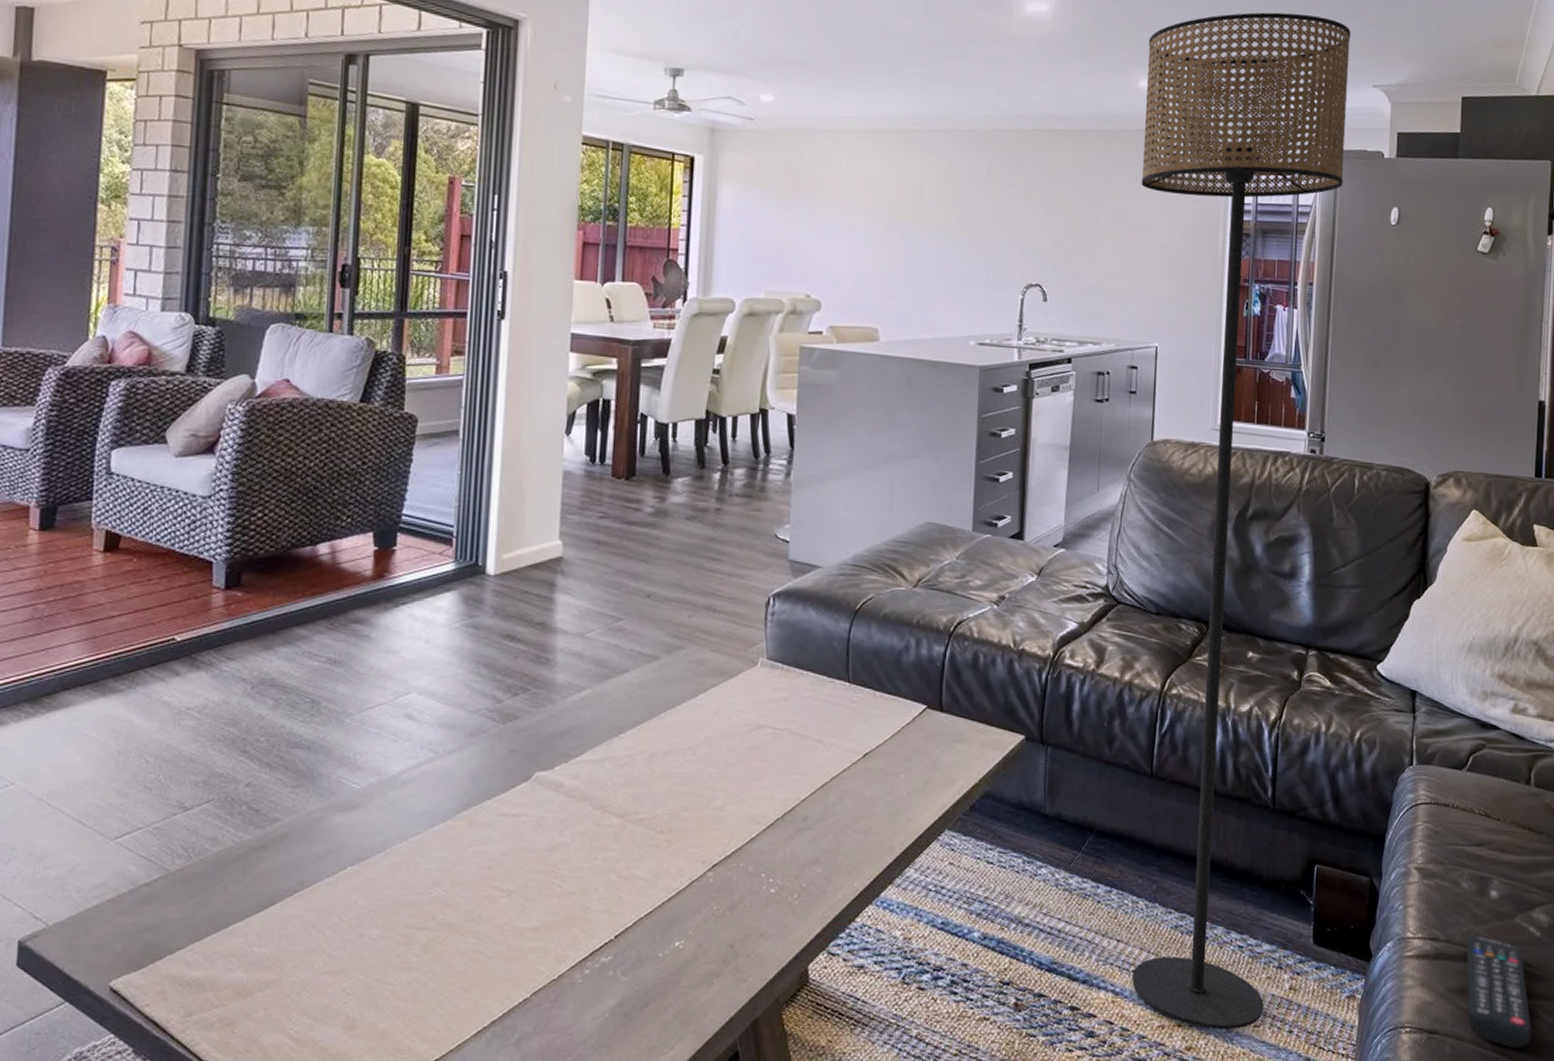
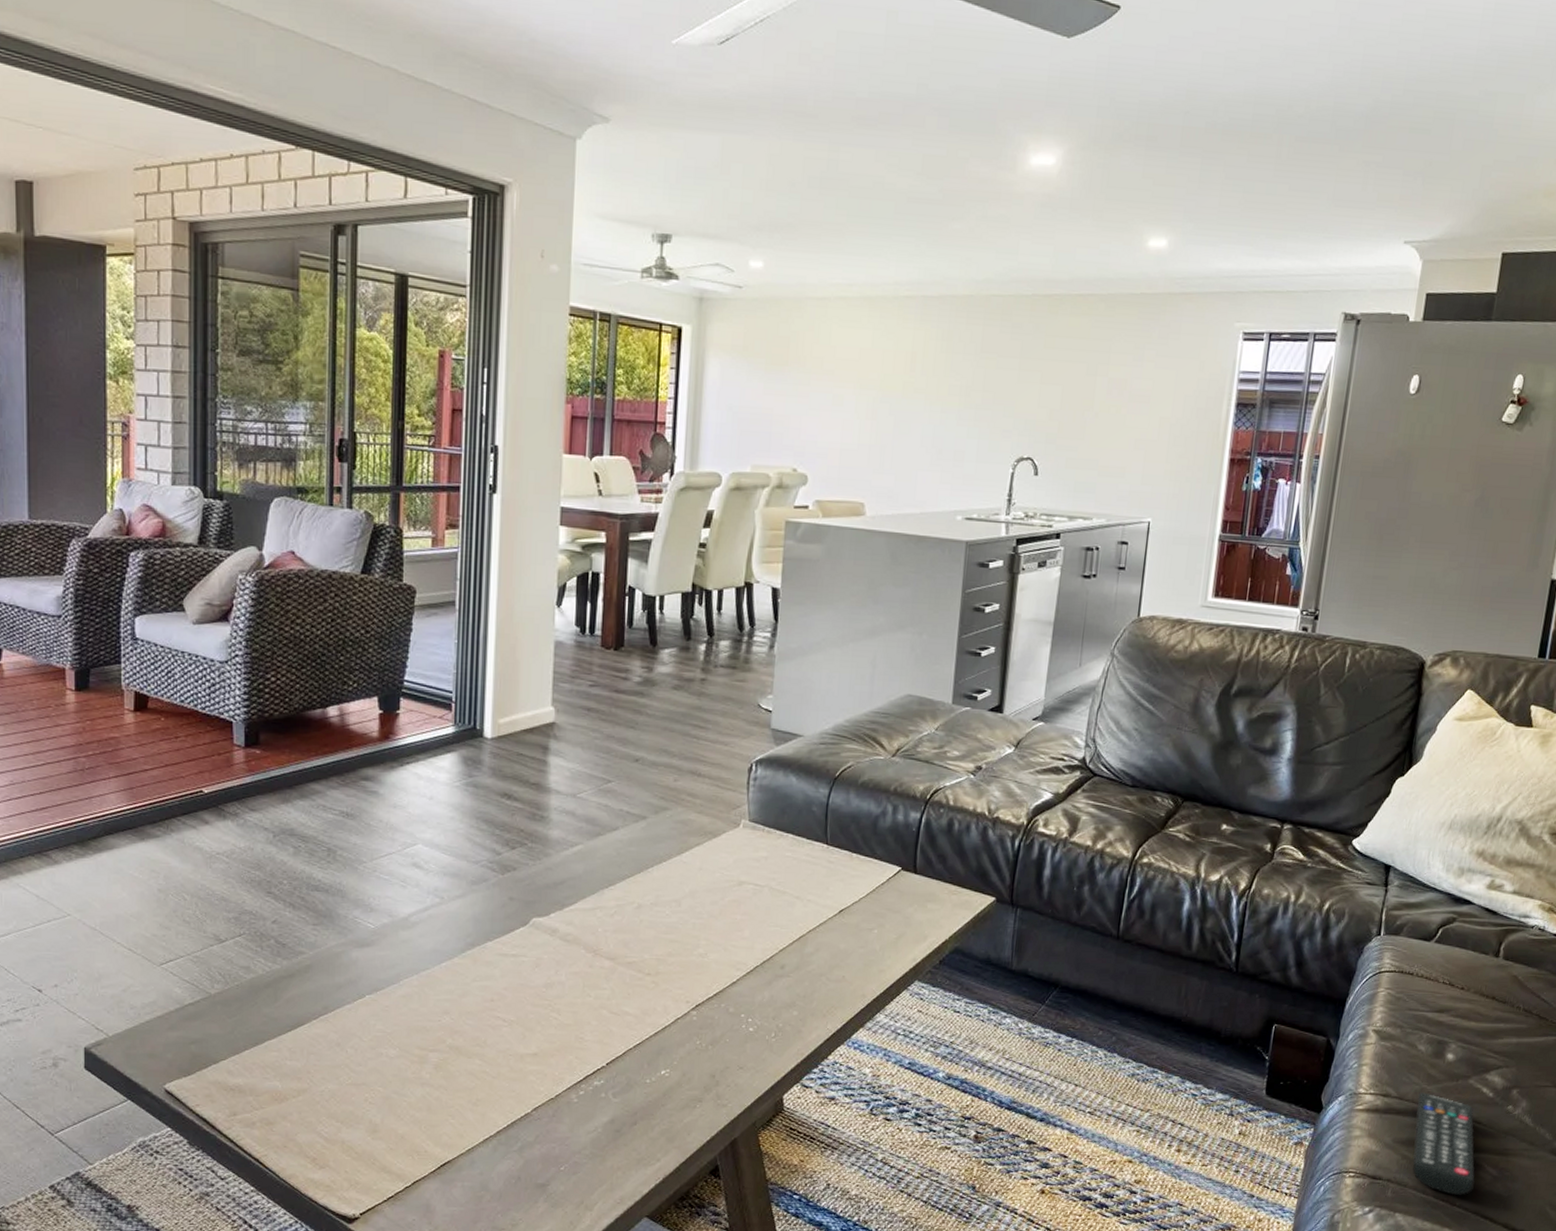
floor lamp: present [1132,12,1351,1030] -> none [1087,161,1385,1167]

